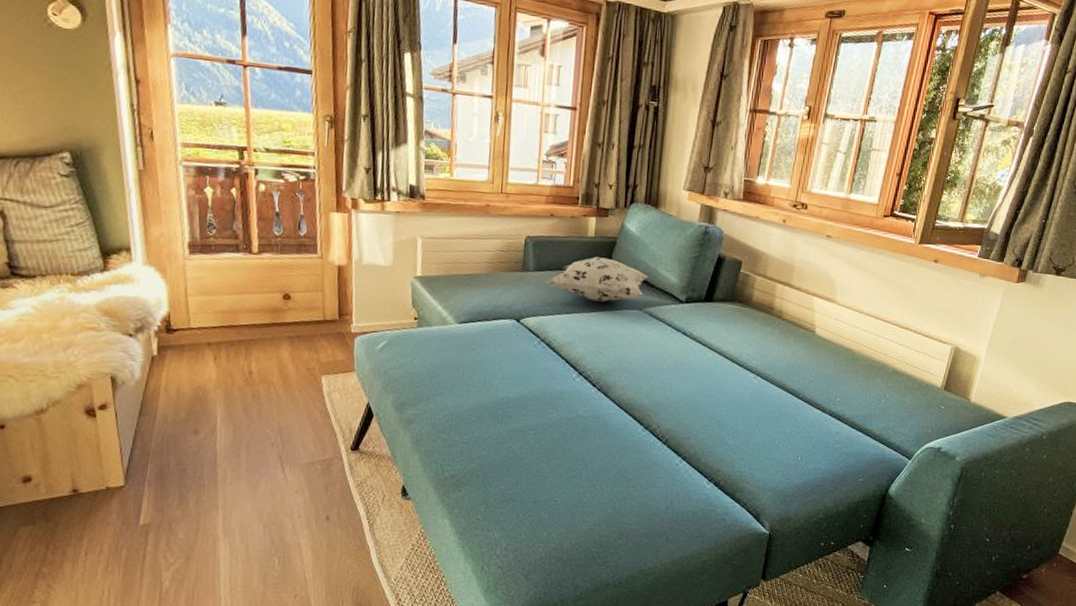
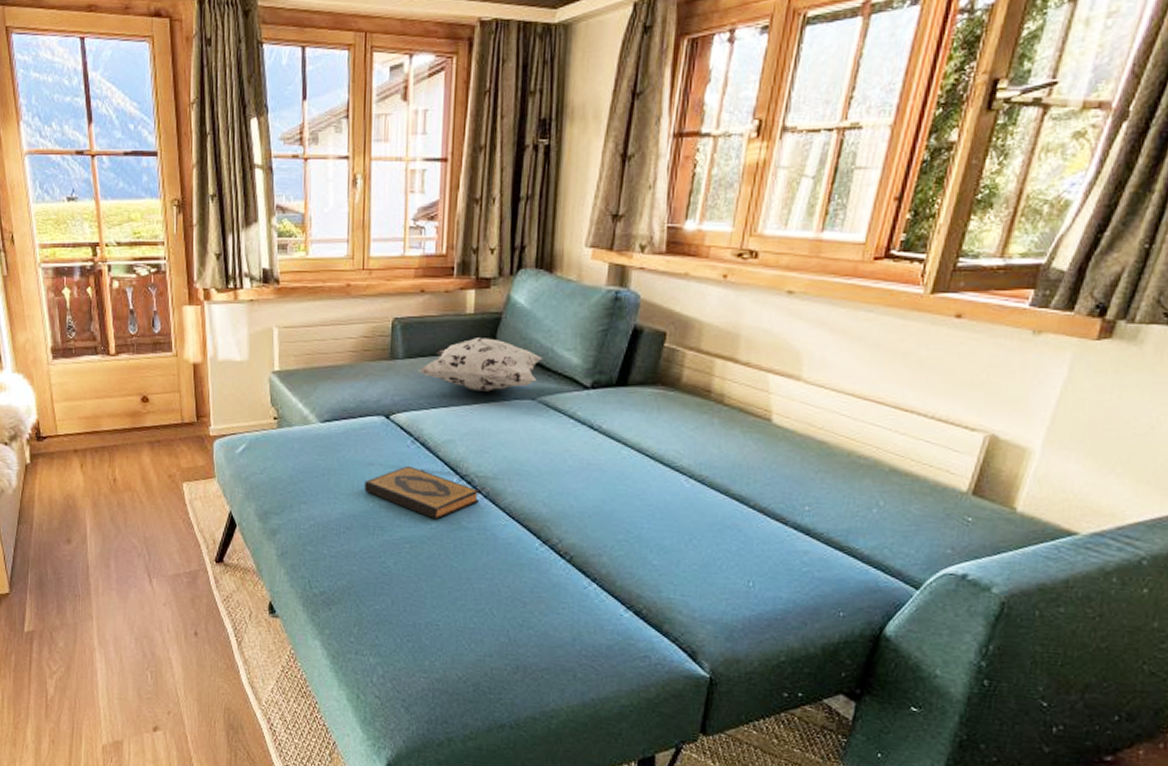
hardback book: none [495,363,595,410] -> present [365,465,480,520]

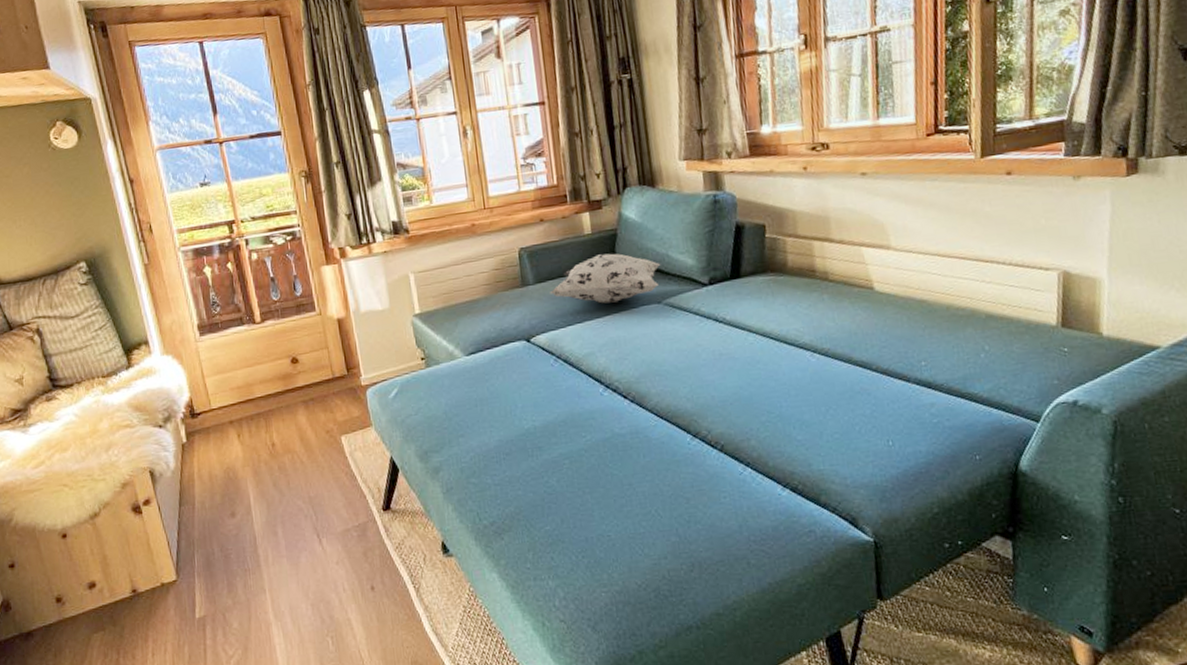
hardback book: present [365,465,480,520] -> none [516,383,628,432]

